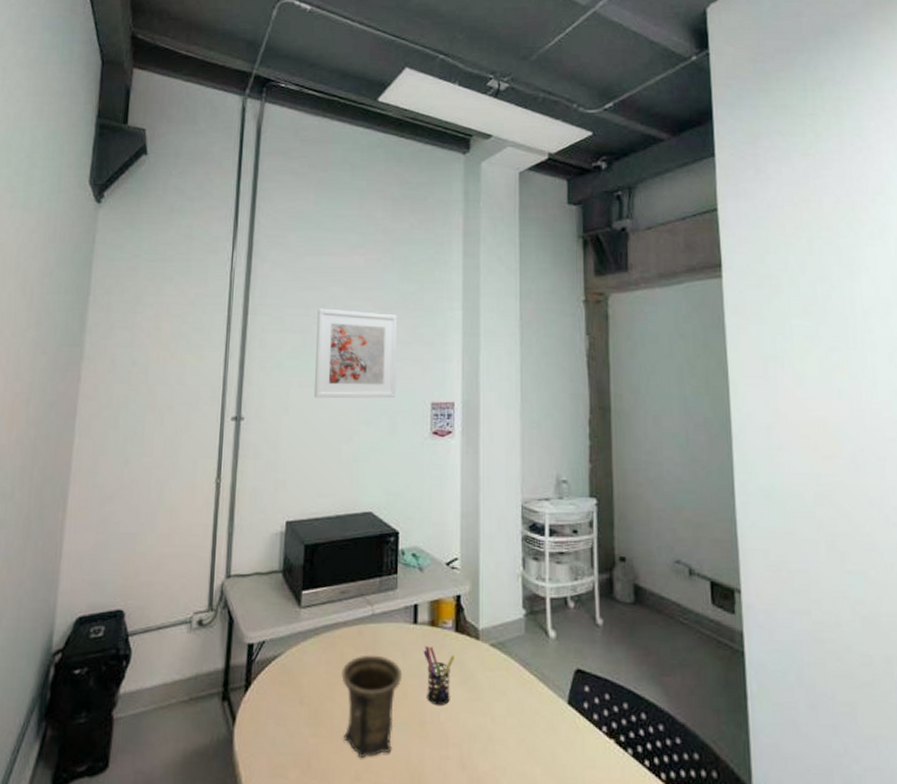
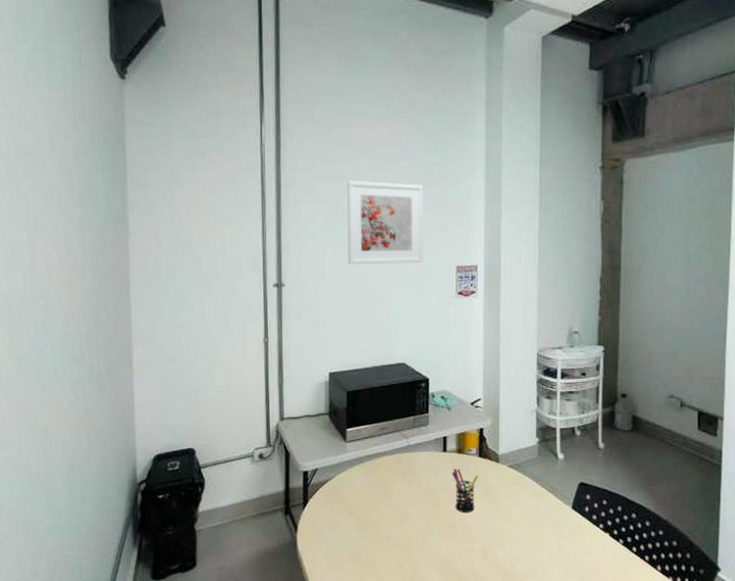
mug: present [341,654,403,758] -> none [383,477,435,552]

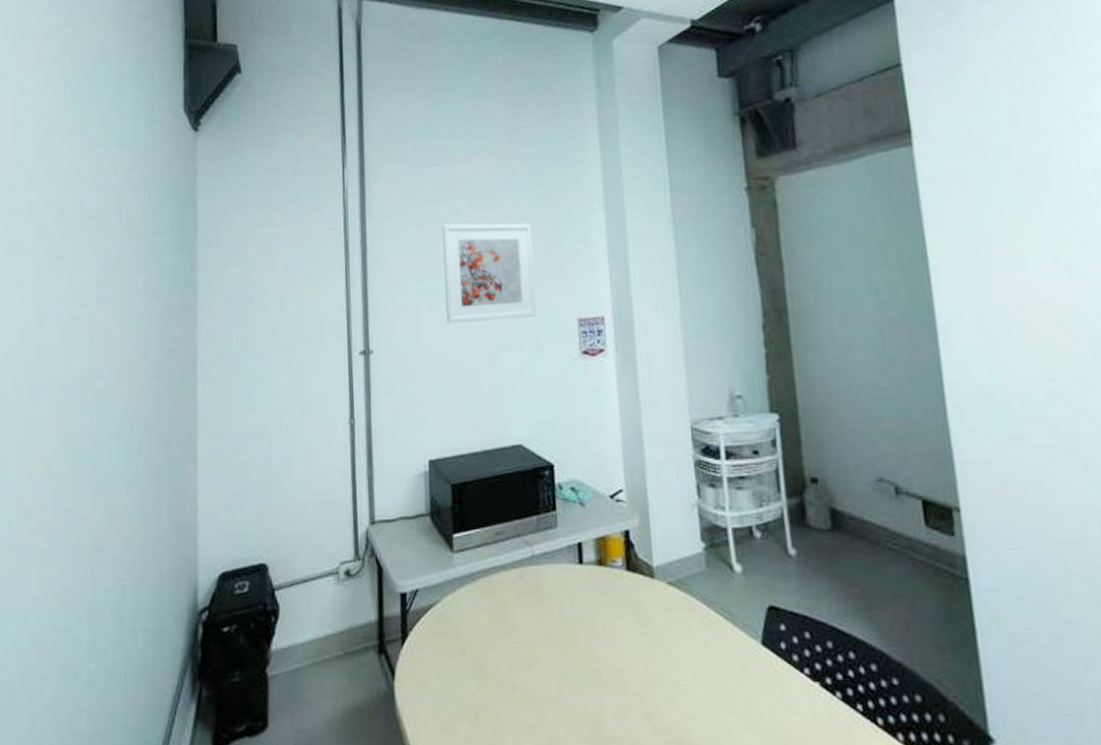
pen holder: present [452,469,478,512] -> none [592,588,628,651]

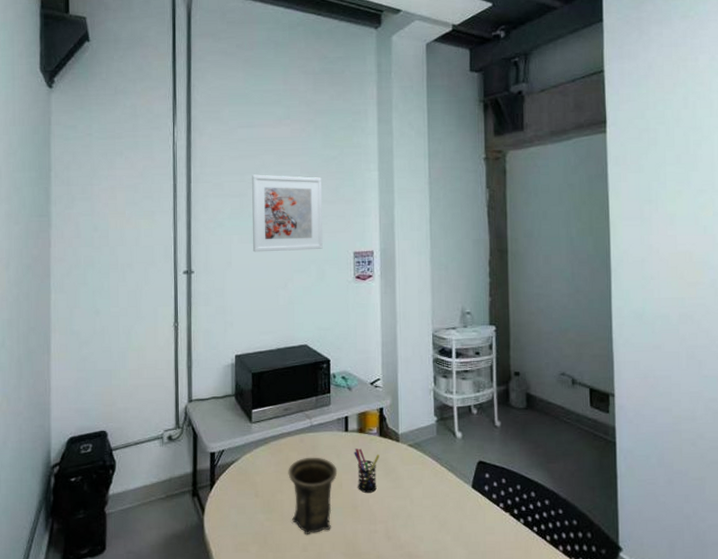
mug: none [504,599,572,710] -> present [288,457,338,534]
pen holder: none [592,588,628,651] -> present [354,448,379,493]

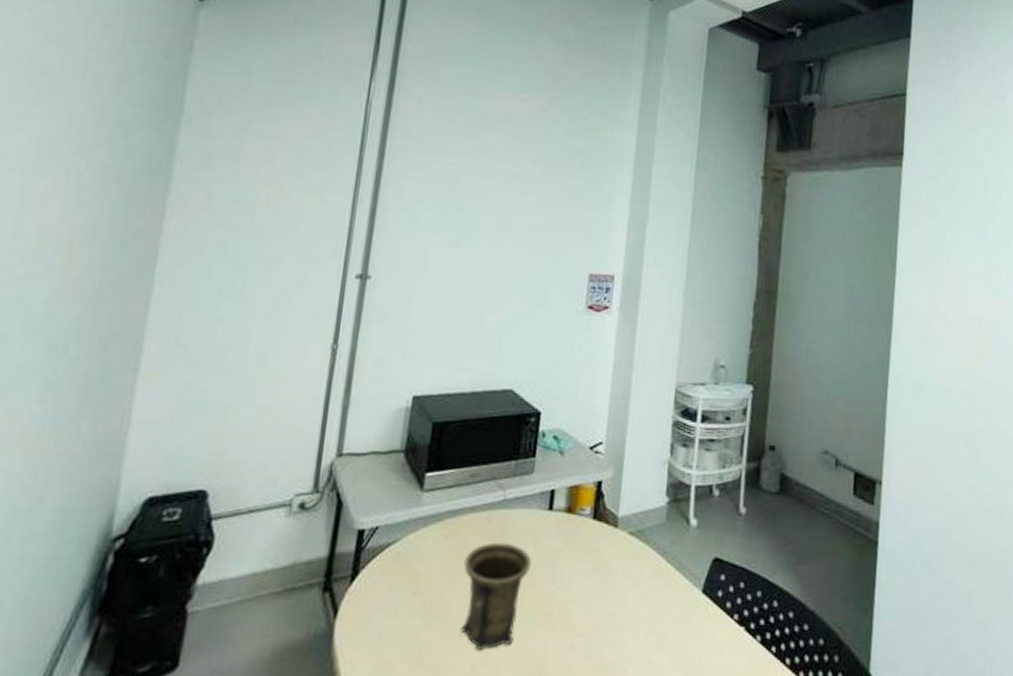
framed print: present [252,174,323,252] -> none [456,157,560,266]
pen holder: present [354,448,379,493] -> none [556,534,590,595]

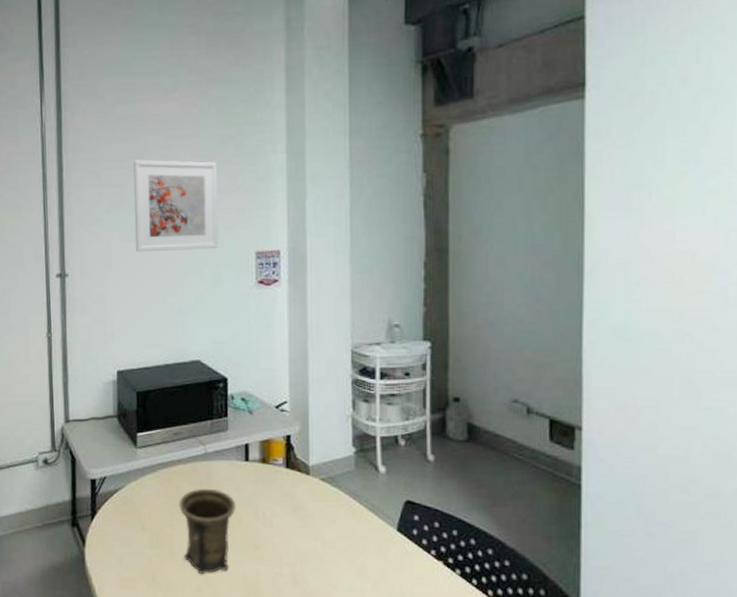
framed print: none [456,157,560,266] -> present [133,159,218,252]

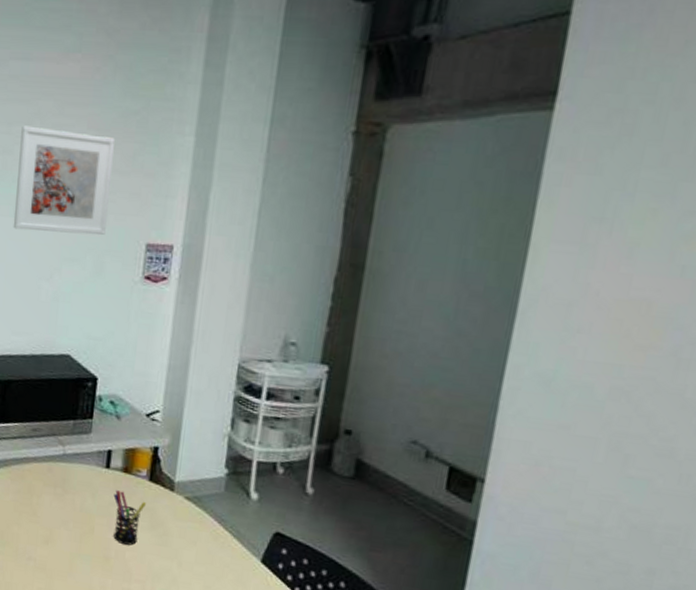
mug: present [179,488,236,574] -> none [28,490,91,579]
pen holder: none [255,481,286,531] -> present [113,490,146,545]

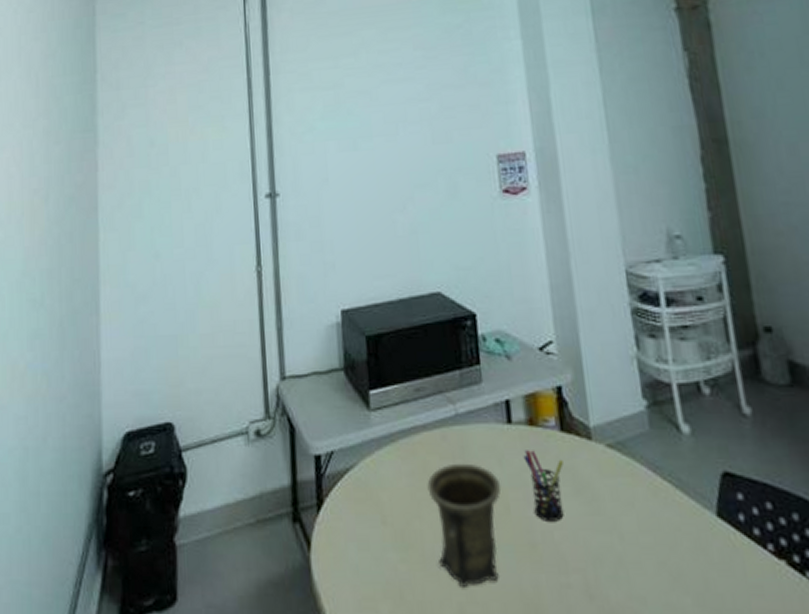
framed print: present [13,125,115,235] -> none [348,54,452,163]
mug: none [28,490,91,579] -> present [427,463,502,587]

